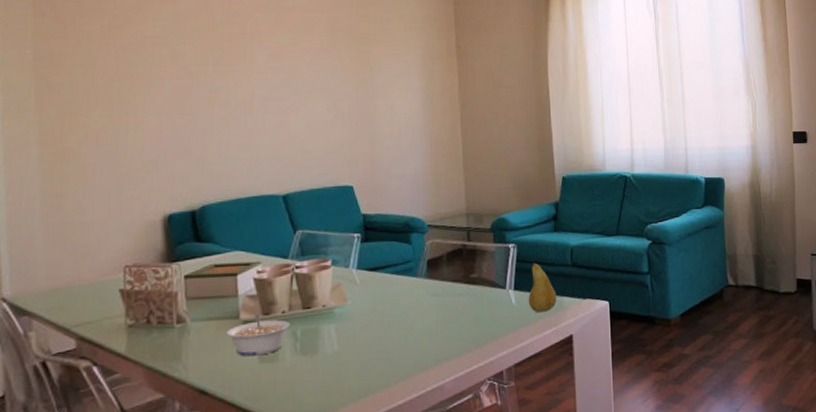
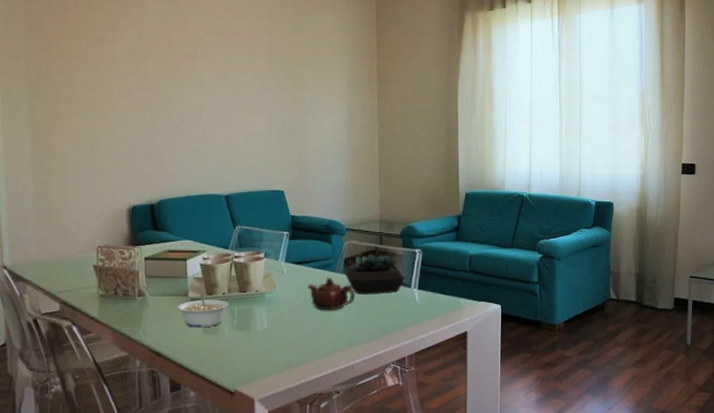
teapot: none [385,283,442,323] -> present [308,277,356,311]
succulent plant: none [428,252,500,301] -> present [345,253,406,295]
fruit: present [528,262,557,313] -> none [430,266,455,310]

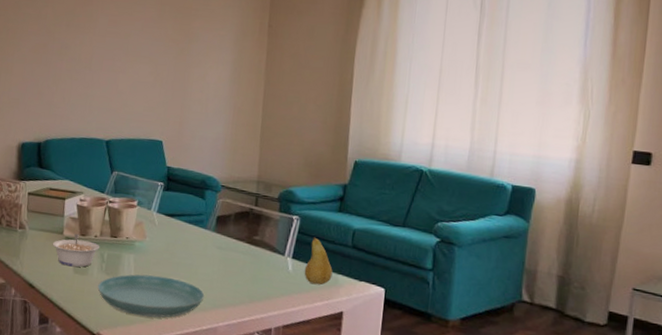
saucer: none [231,324,340,366] -> present [98,274,205,318]
teapot: present [308,277,356,311] -> none [177,233,225,268]
succulent plant: present [345,253,406,295] -> none [215,214,280,259]
fruit: none [430,266,455,310] -> present [304,237,333,286]

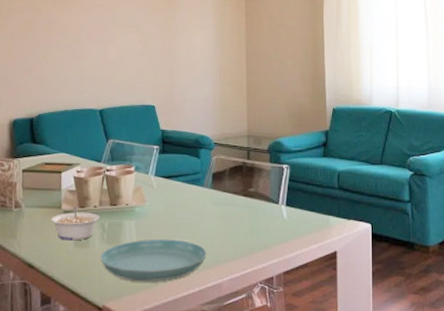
fruit: present [304,237,333,286] -> none [298,183,324,229]

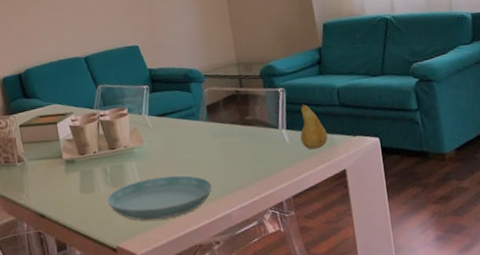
legume: present [50,206,100,241] -> none [53,154,101,188]
fruit: none [298,183,324,229] -> present [300,104,328,150]

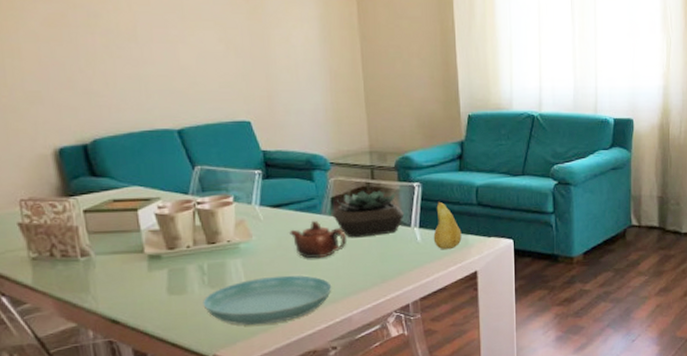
teapot: none [174,126,223,160] -> present [290,220,348,259]
succulent plant: none [208,97,272,141] -> present [332,190,405,238]

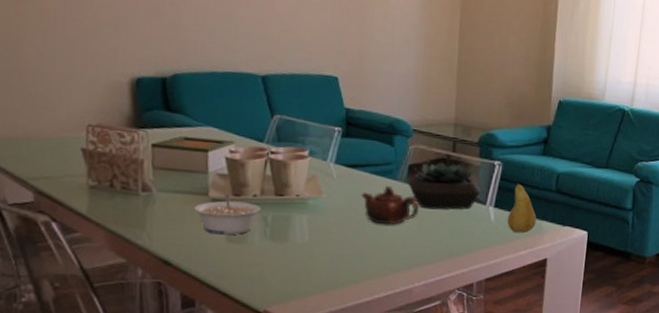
legume: none [132,248,197,289] -> present [193,193,262,235]
saucer: present [203,275,332,326] -> none [261,237,397,286]

